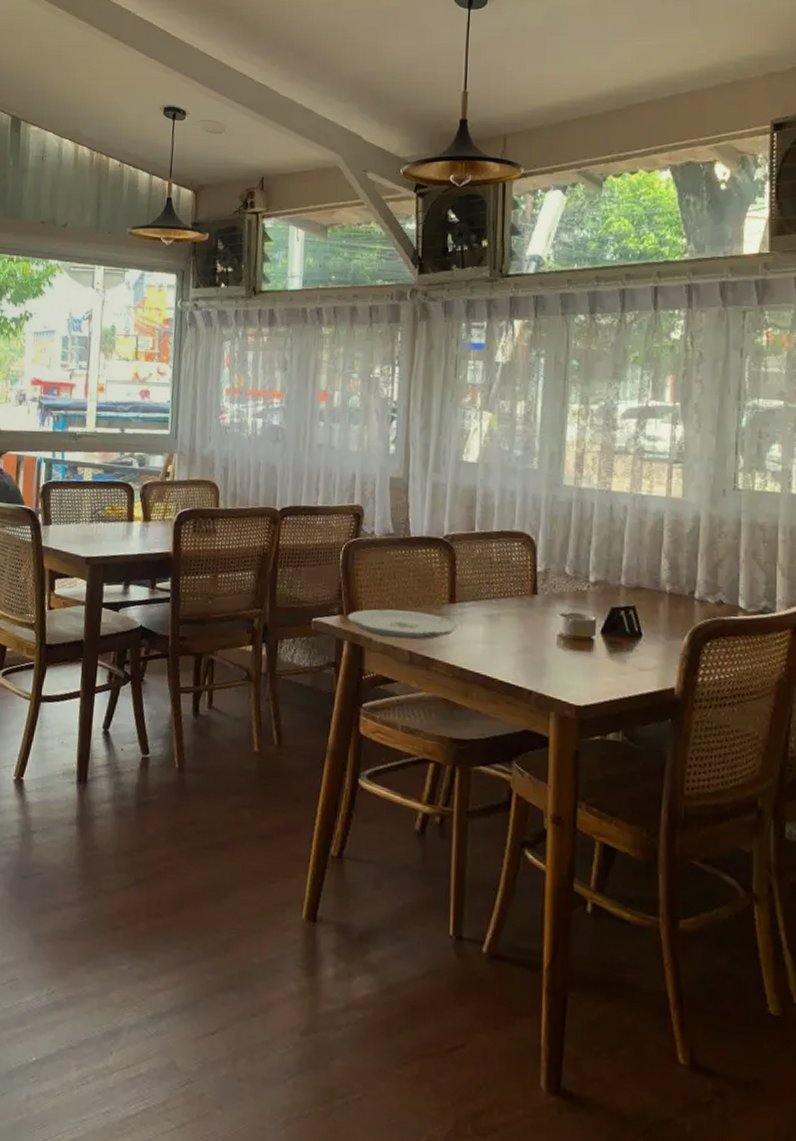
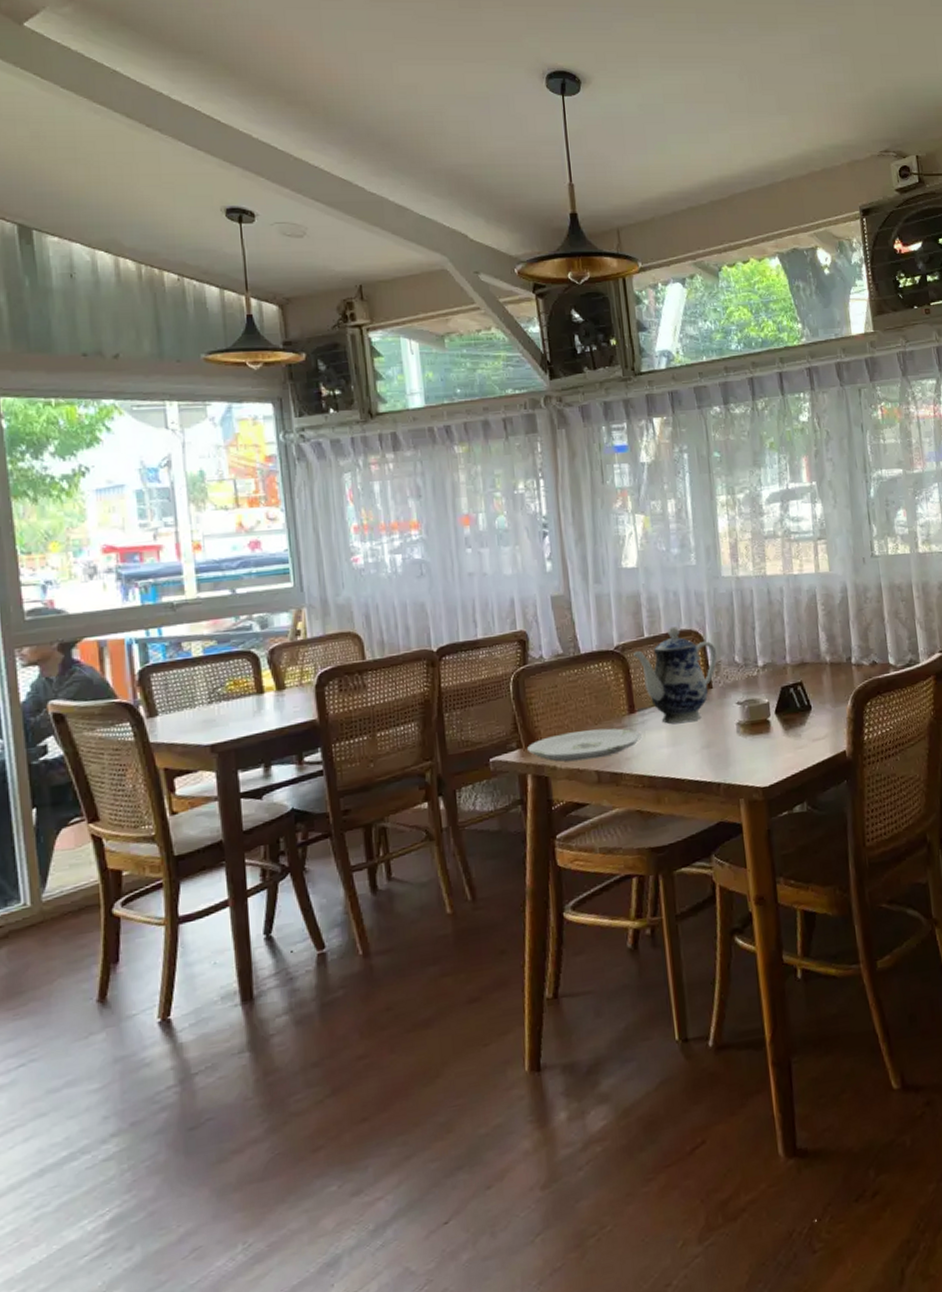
teapot: none [462,526,547,624] -> present [633,626,718,724]

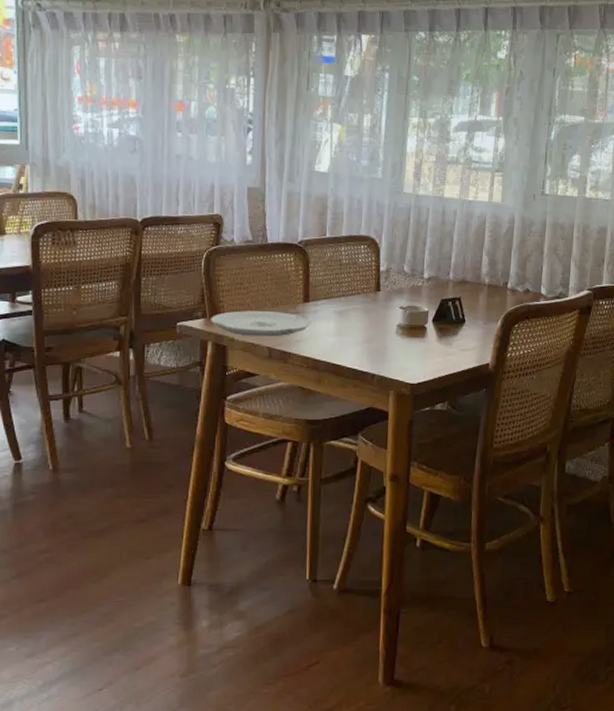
teapot: present [633,626,718,724] -> none [314,231,389,318]

